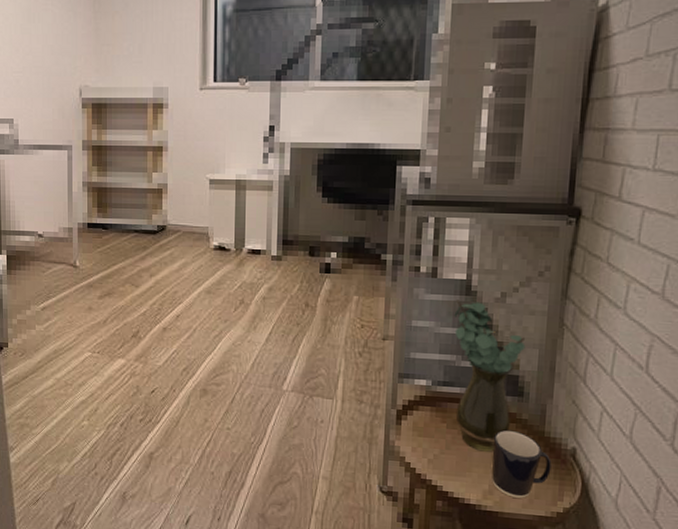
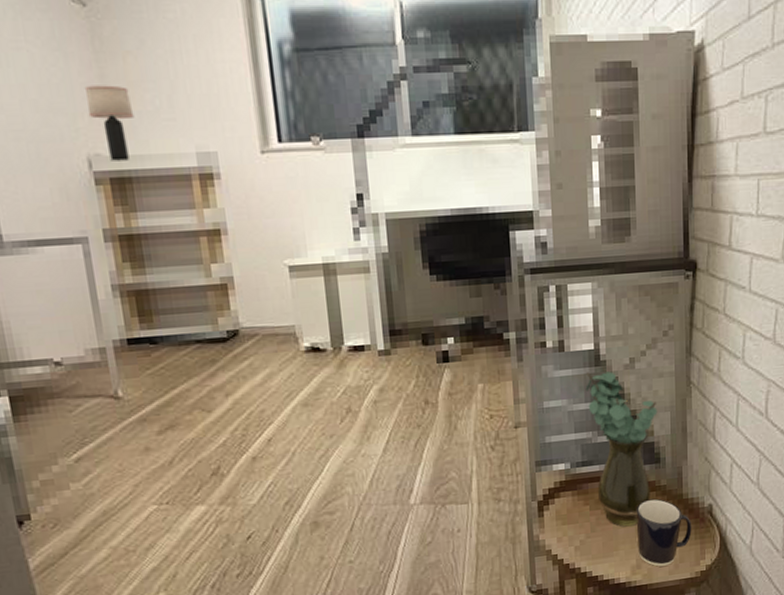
table lamp: none [84,36,114,91] -> present [84,85,135,161]

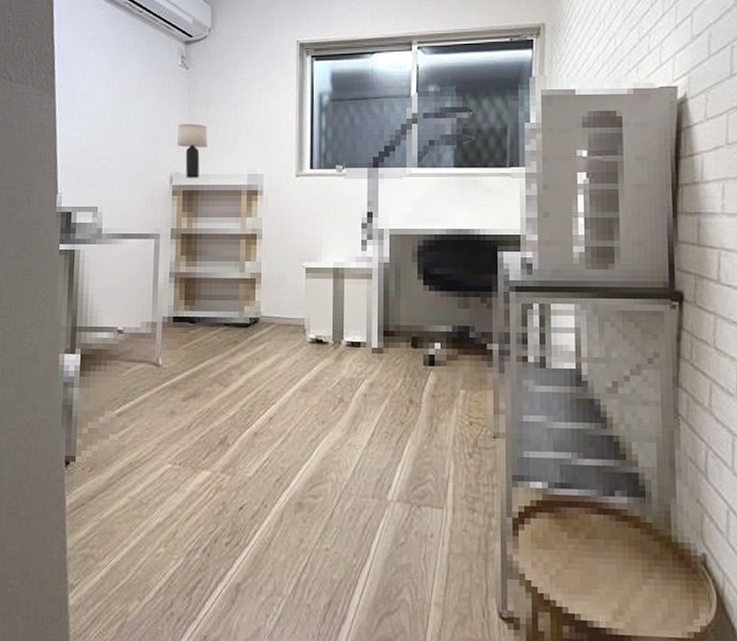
vase: present [585,366,658,527] -> none [566,387,642,563]
mug: present [635,498,692,567] -> none [618,536,683,619]

